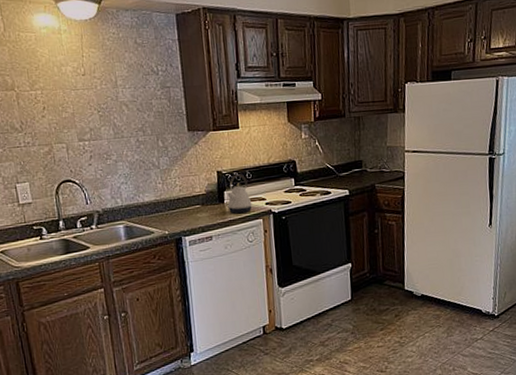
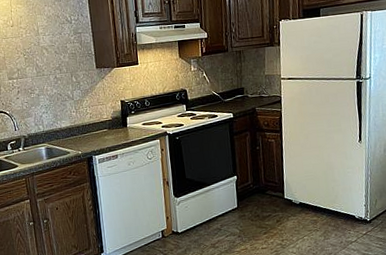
kettle: present [226,173,252,214] -> none [129,102,151,136]

